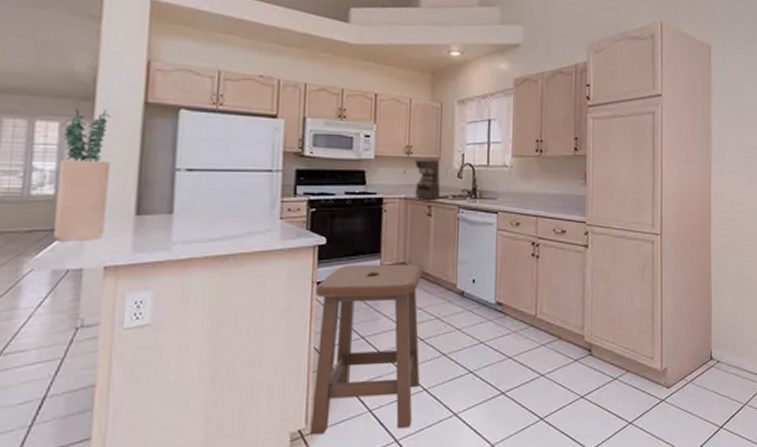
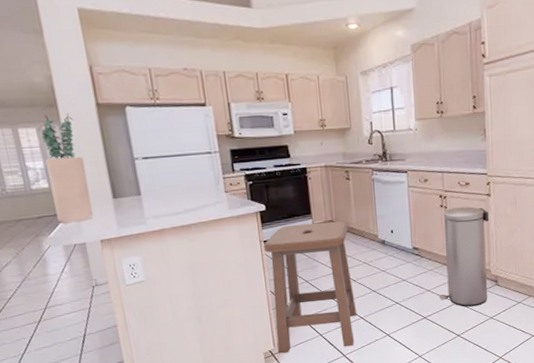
spice rack: present [415,160,440,200] -> none [329,130,355,166]
pedal bin: none [521,258,586,382] -> present [438,206,490,307]

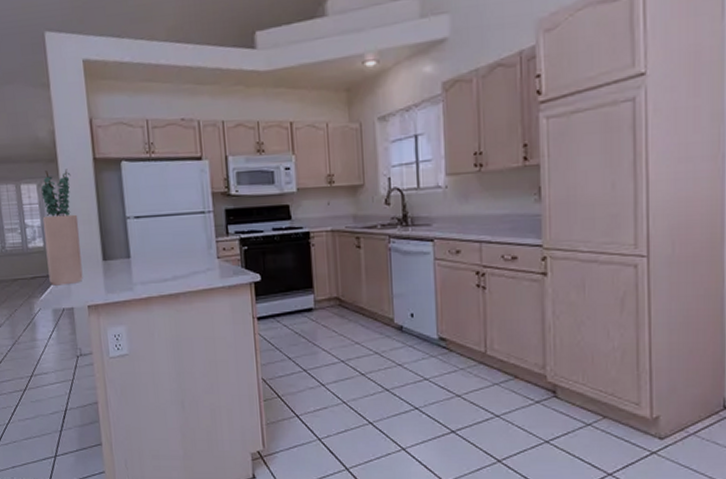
stool: present [263,221,357,354] -> none [256,298,365,458]
pedal bin: present [438,206,490,307] -> none [472,288,545,424]

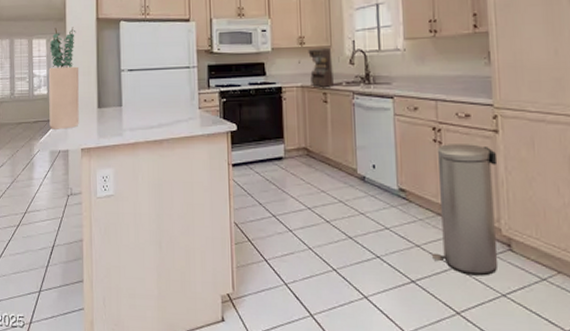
spice rack: none [338,187,367,231] -> present [308,48,334,87]
pedal bin: none [472,288,545,424] -> present [431,144,499,276]

